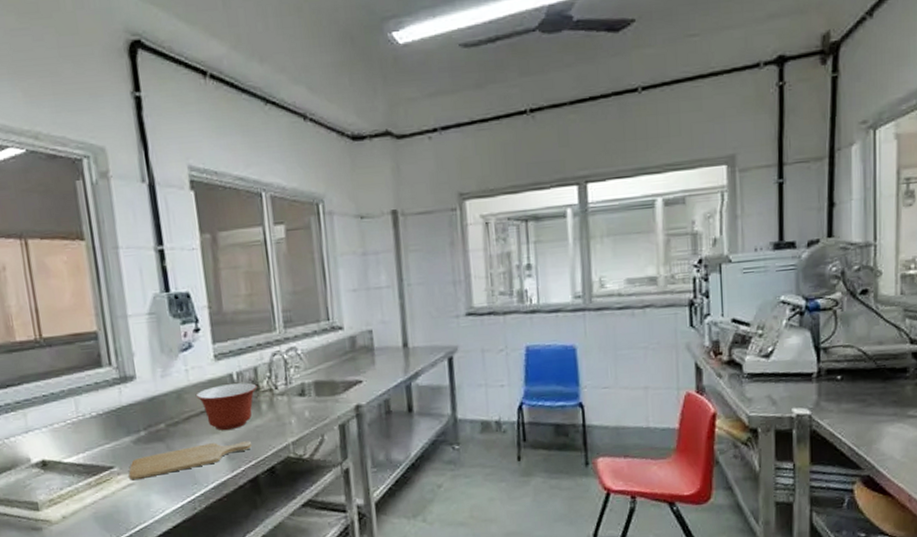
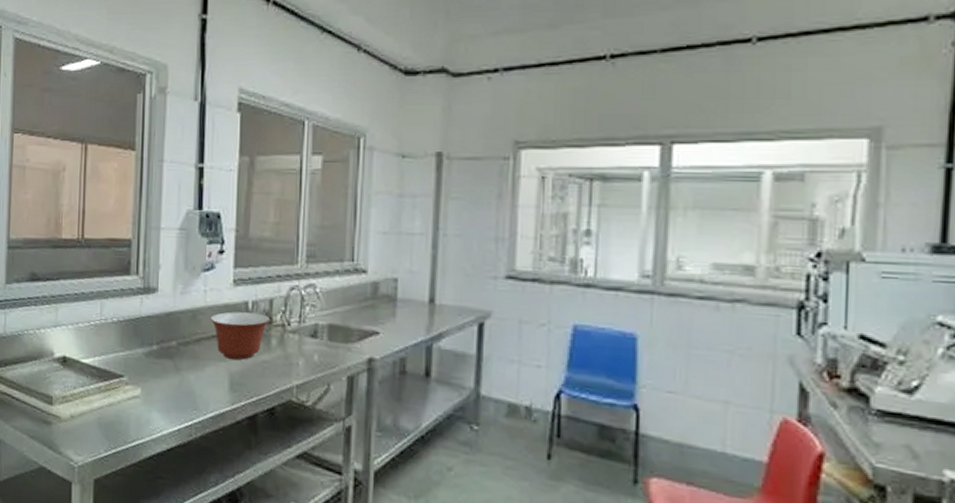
chopping board: present [128,441,252,481] -> none [135,369,256,394]

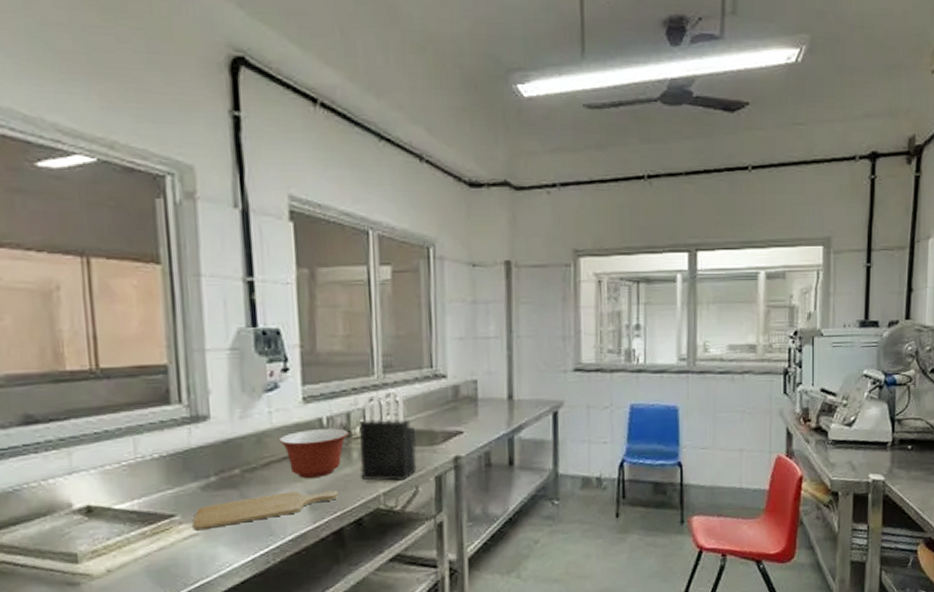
chopping board: none [135,369,256,394] -> present [192,490,339,531]
knife block: none [277,280,333,375] -> present [359,391,417,481]

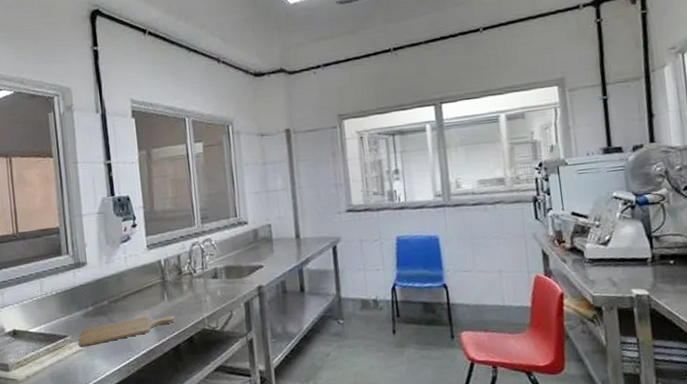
mixing bowl: present [278,428,349,478] -> none [132,267,180,306]
knife block: present [359,391,417,481] -> none [187,237,231,307]

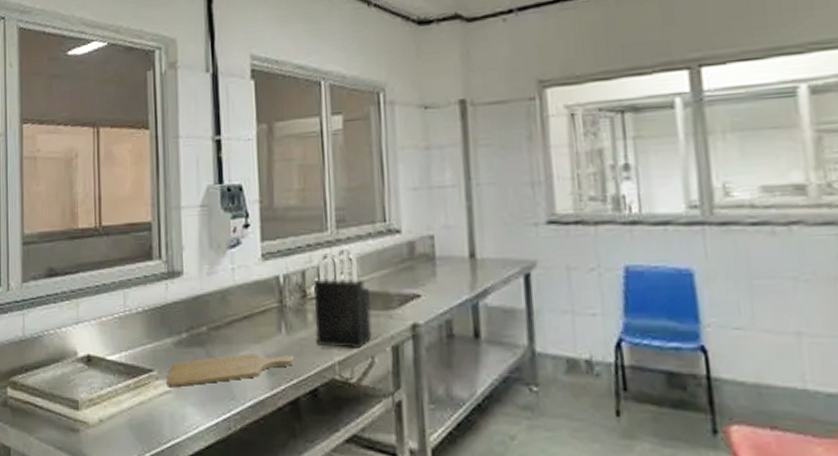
knife block: none [187,237,231,307] -> present [314,248,372,348]

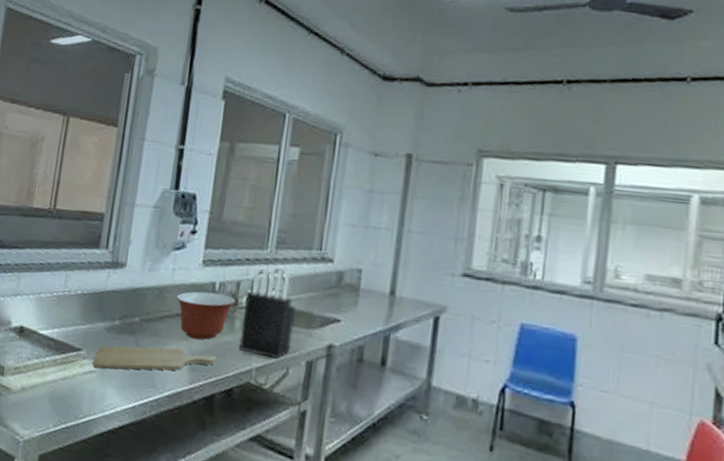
mixing bowl: none [240,287,304,340] -> present [175,291,236,340]

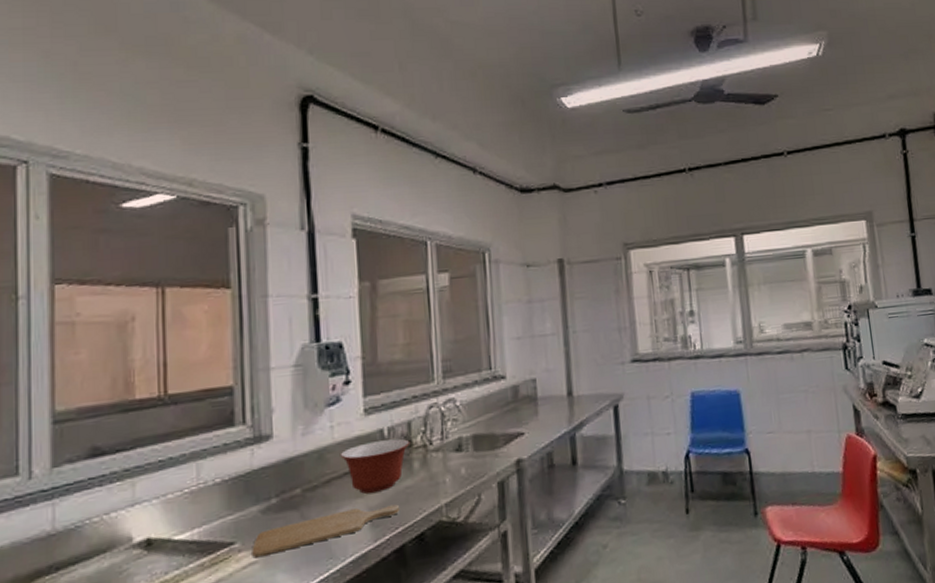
knife block: present [239,264,296,359] -> none [420,396,479,491]

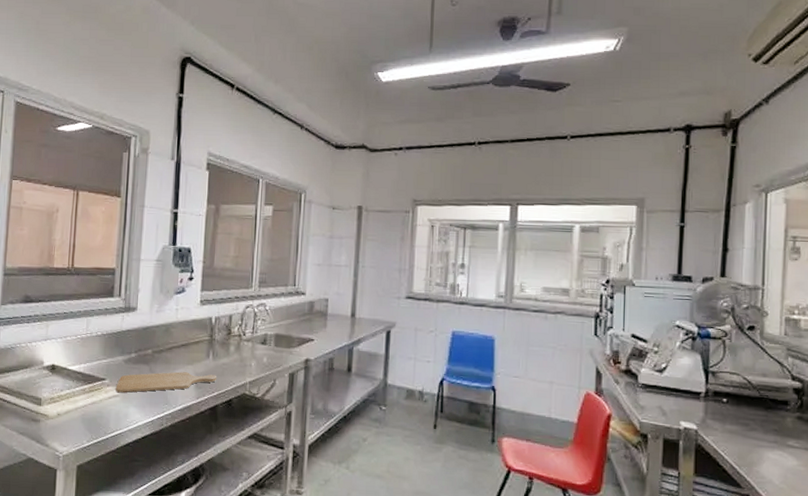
mixing bowl: present [340,438,410,494] -> none [180,325,230,363]

